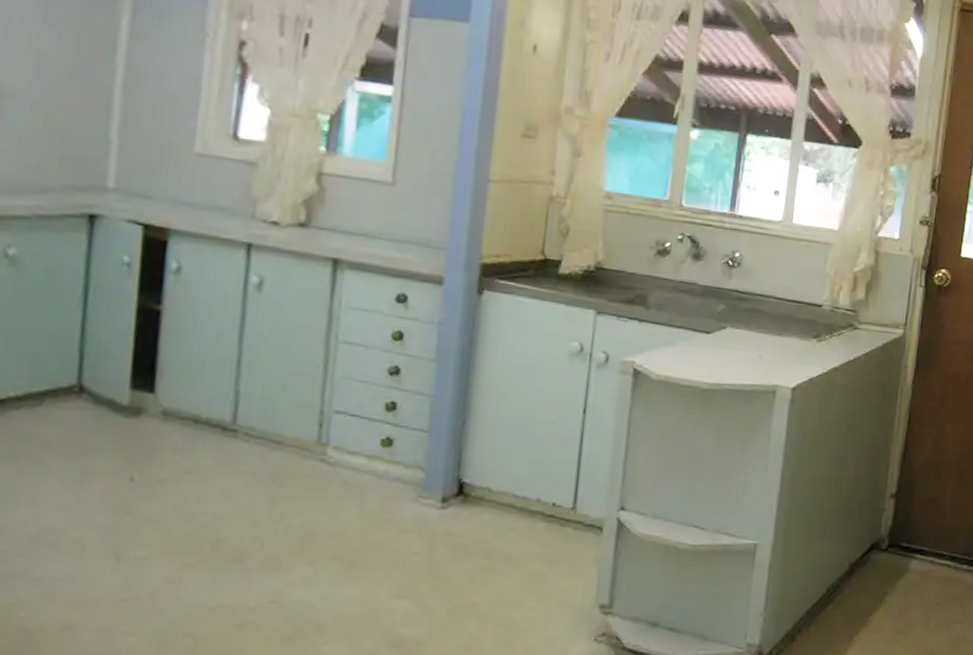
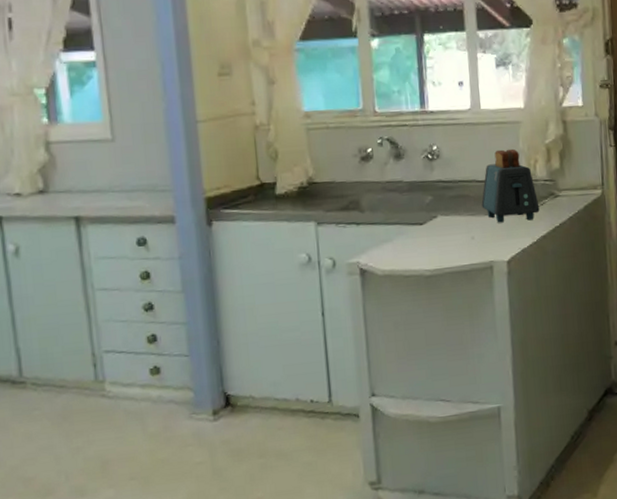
toaster: none [775,268,836,349] -> present [481,148,540,223]

